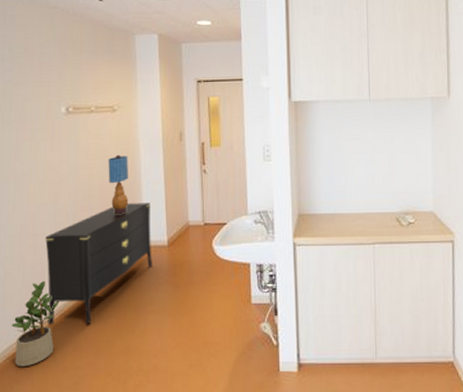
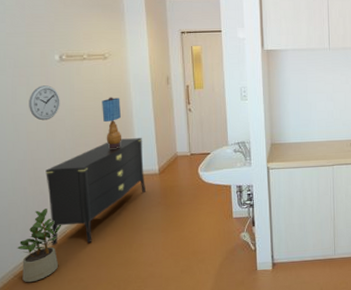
wall clock: none [32,141,65,180] -> present [29,85,60,121]

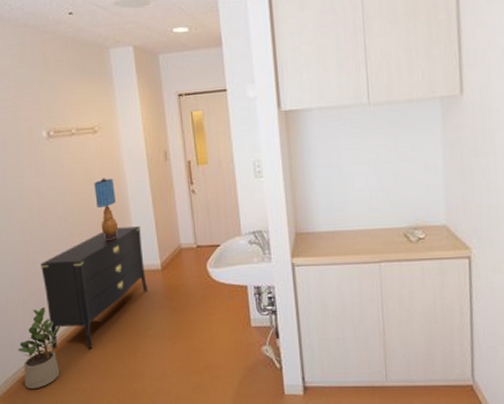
wall clock: present [29,85,60,121] -> none [19,167,51,208]

